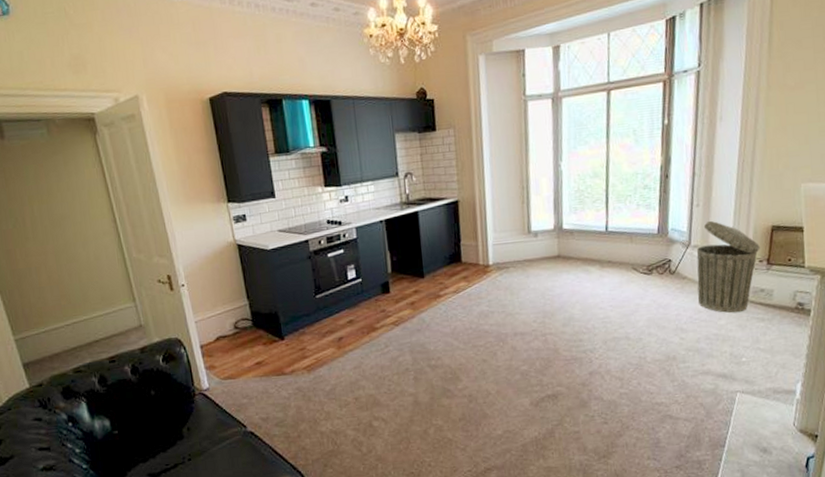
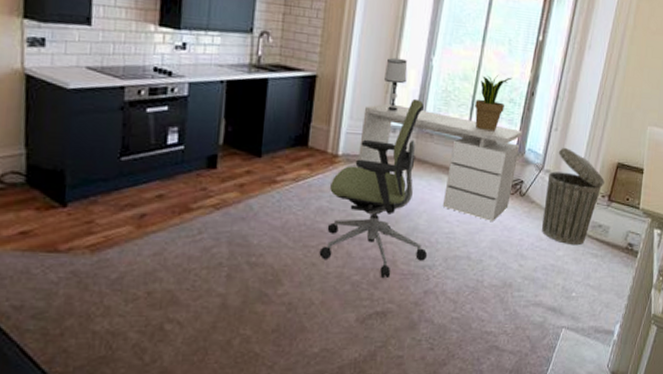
office chair: none [487,203,587,366] -> present [319,98,428,279]
desk: none [505,211,662,302] -> present [358,103,522,221]
table lamp: none [518,170,540,221] -> present [384,57,408,114]
potted plant: none [609,165,644,220] -> present [475,74,513,132]

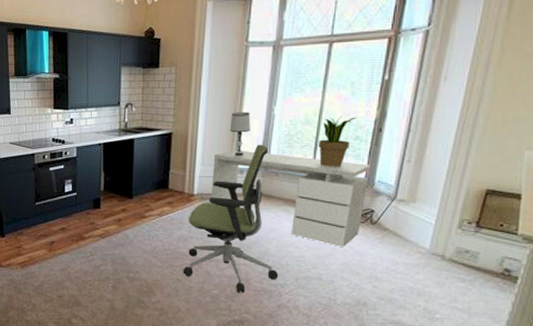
trash can: present [542,147,605,246] -> none [397,177,471,270]

